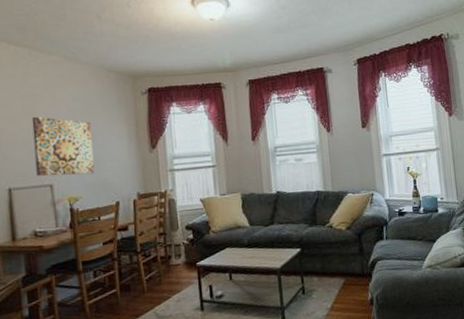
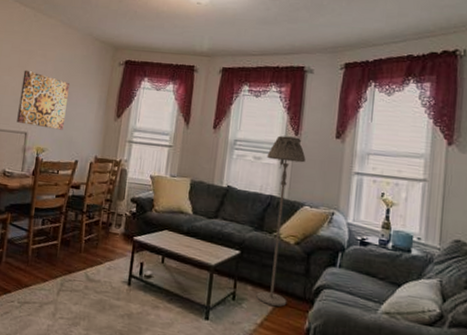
floor lamp: none [306,133,350,289] -> present [256,135,306,307]

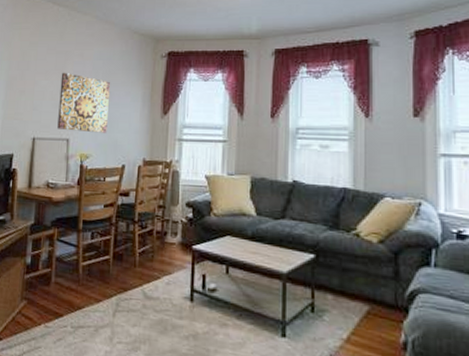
floor lamp: present [256,135,306,307] -> none [335,119,381,317]

